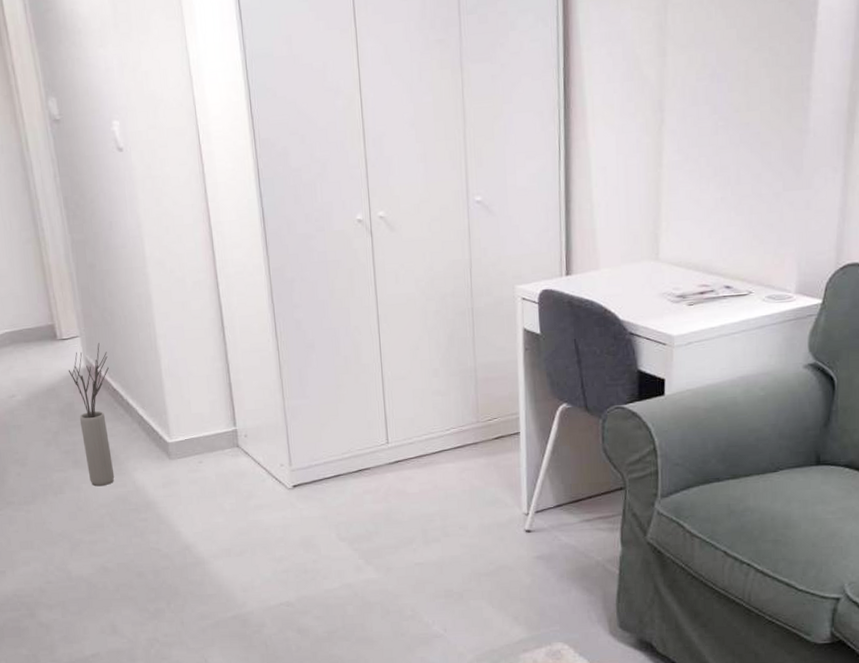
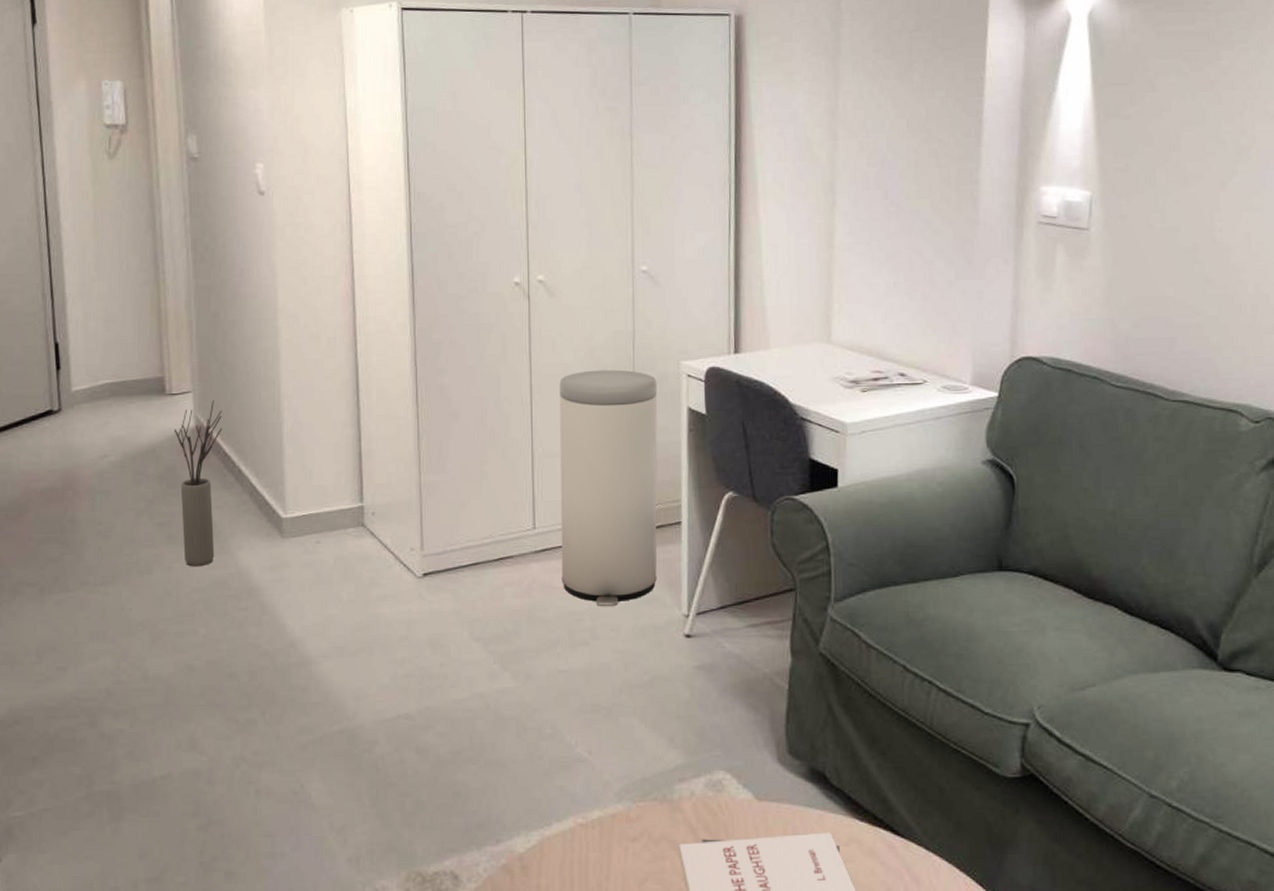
pedal bin: none [403,296,499,509] -> present [559,369,658,607]

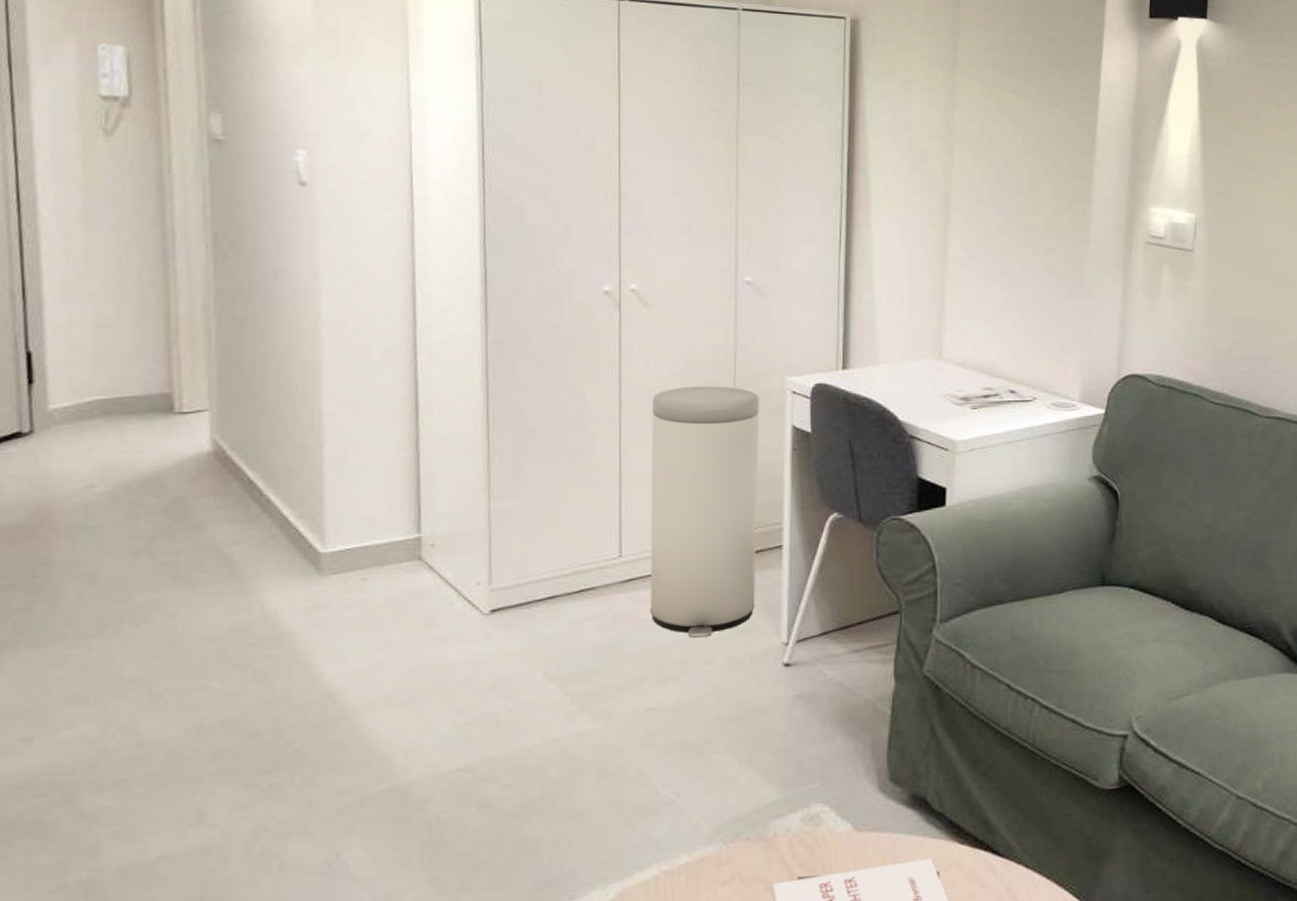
vase: present [173,400,222,567] -> none [183,420,247,612]

